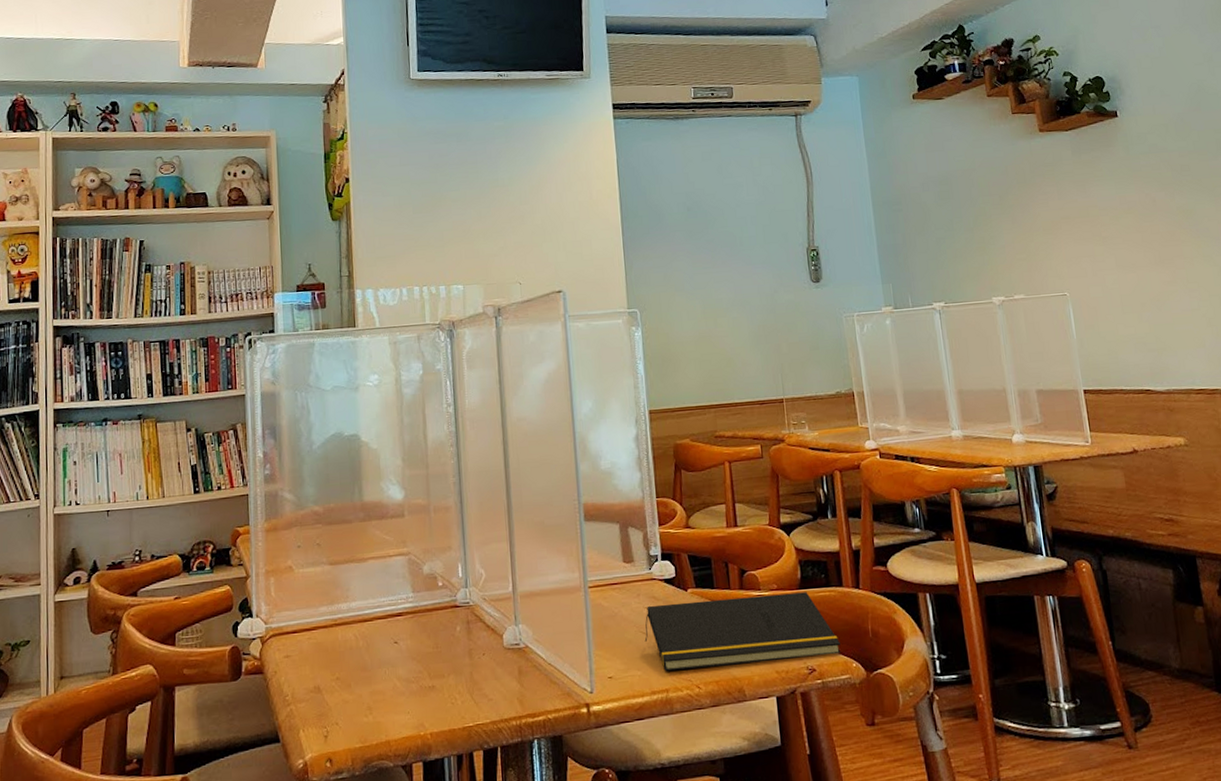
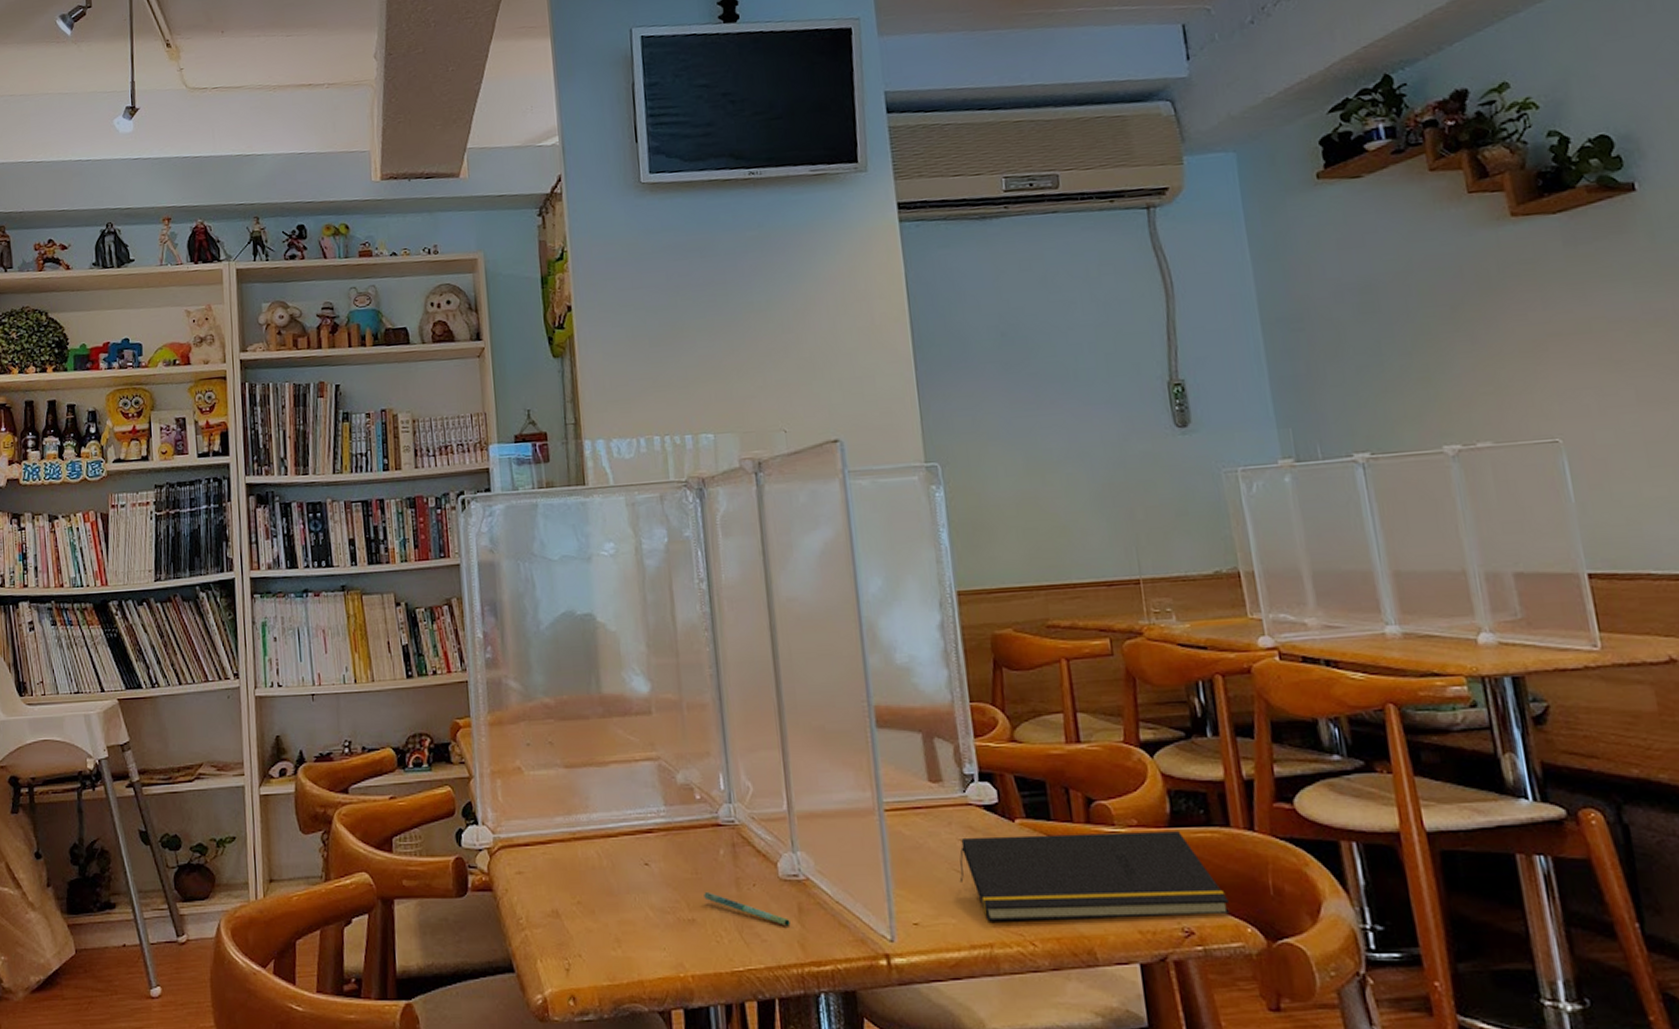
pen: none [442,662,512,687] -> present [704,891,791,927]

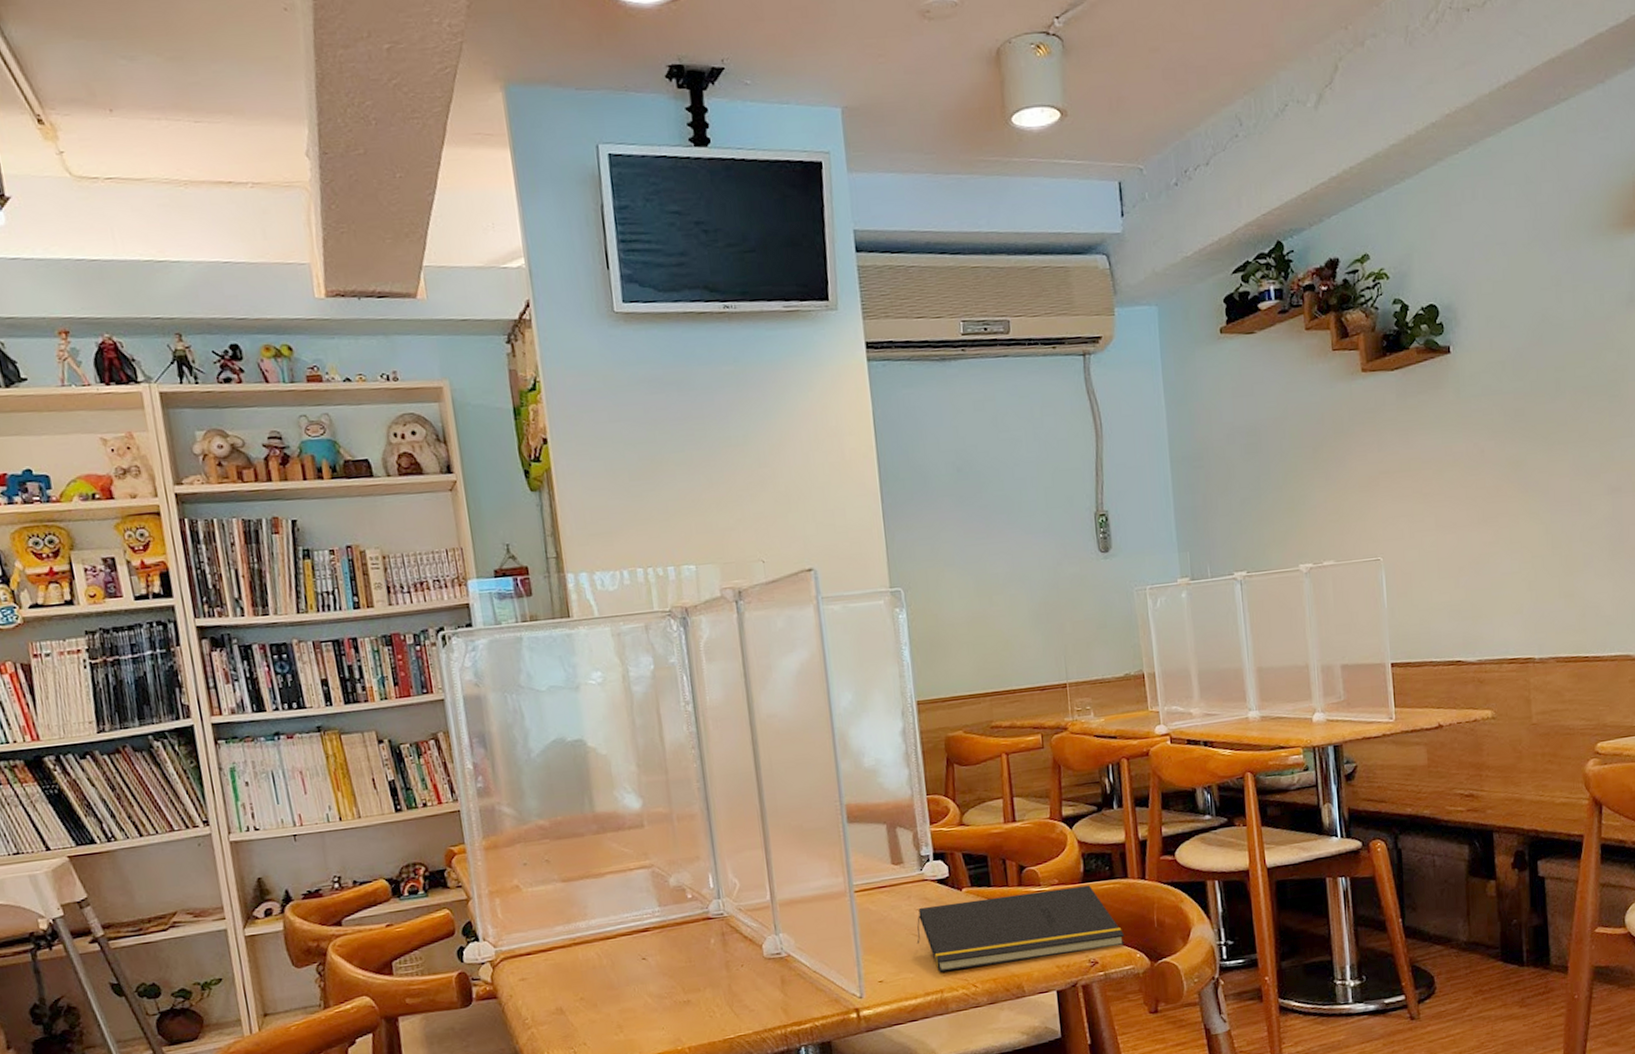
pen: present [704,891,791,927] -> none [697,975,775,997]

